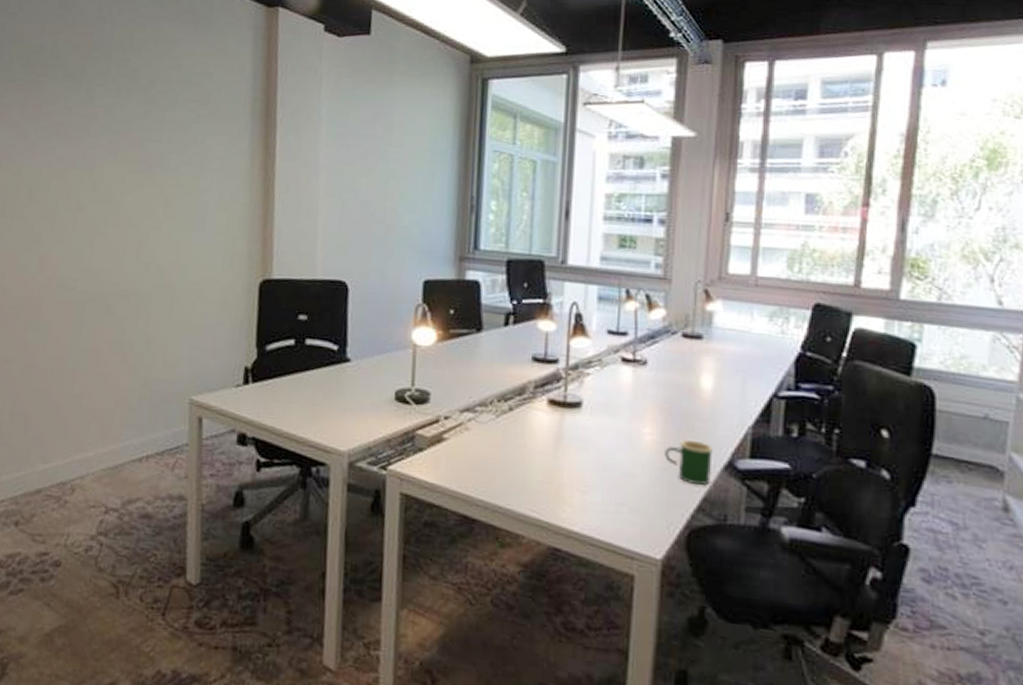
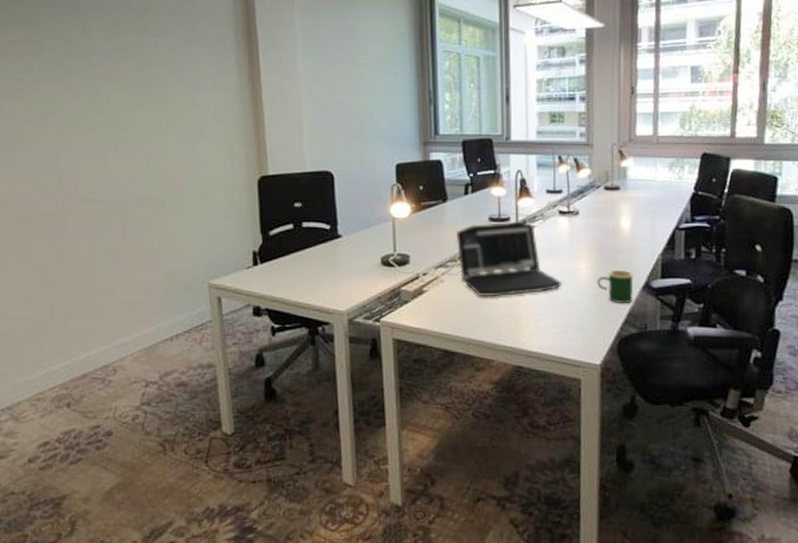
laptop: none [490,362,620,458] -> present [457,221,562,298]

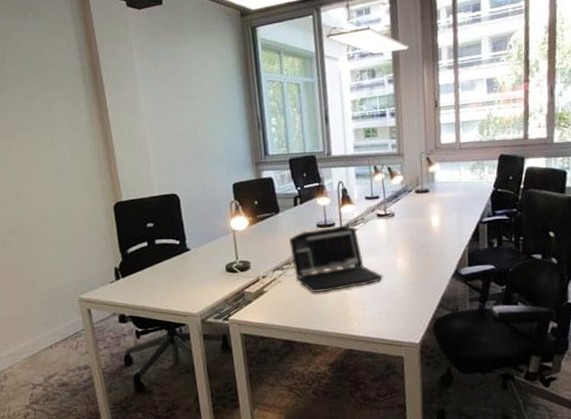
mug: present [597,269,633,303] -> none [413,261,445,290]

